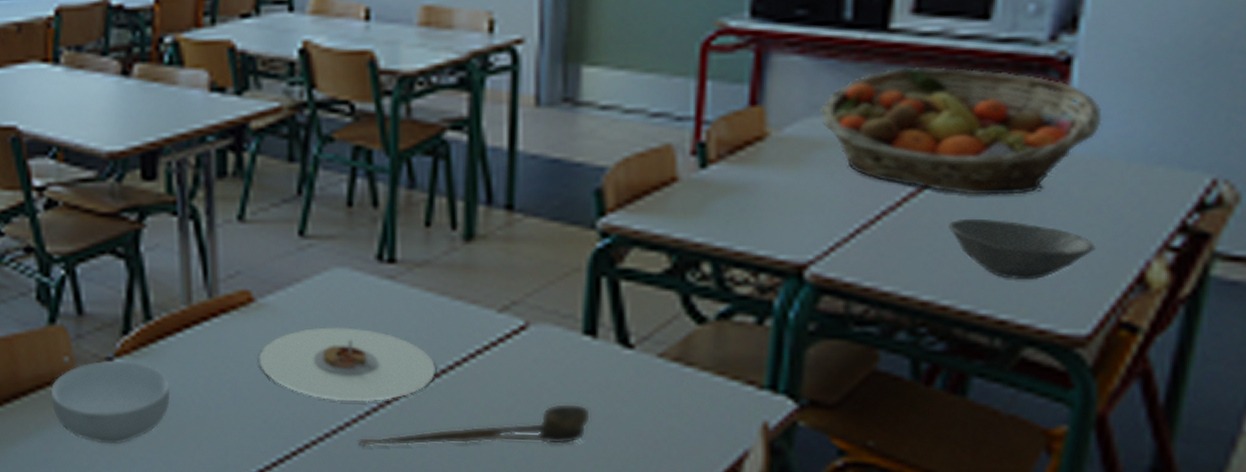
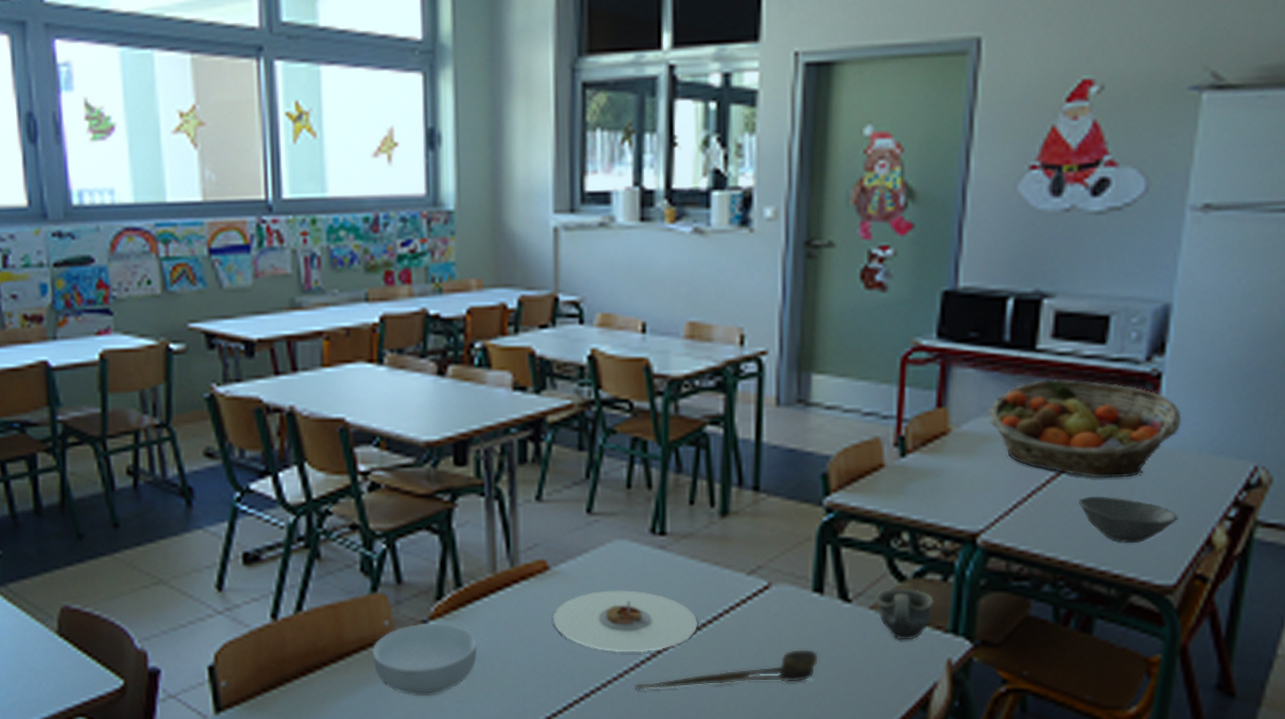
cup: none [666,331,746,397] -> present [875,588,935,640]

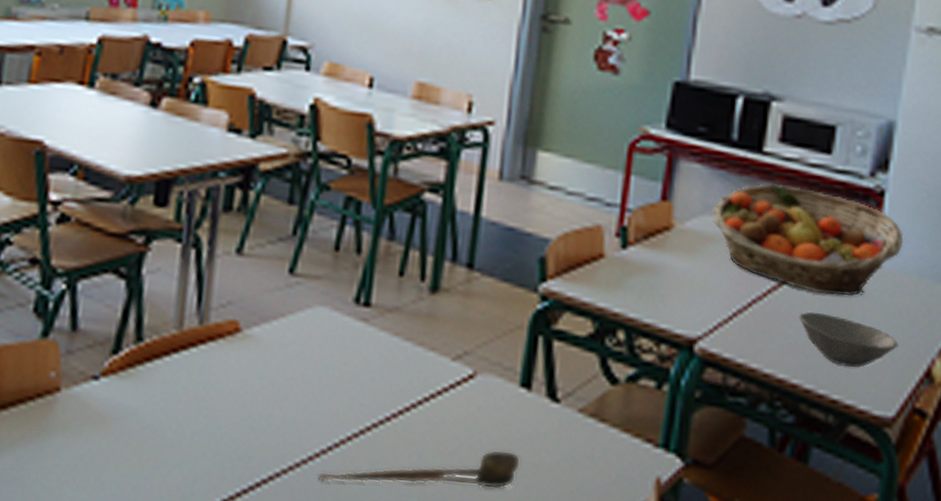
cereal bowl: present [372,623,478,697] -> none [30,378,151,466]
plate: present [553,590,697,653] -> none [237,361,394,438]
cup: present [875,588,935,640] -> none [585,391,647,452]

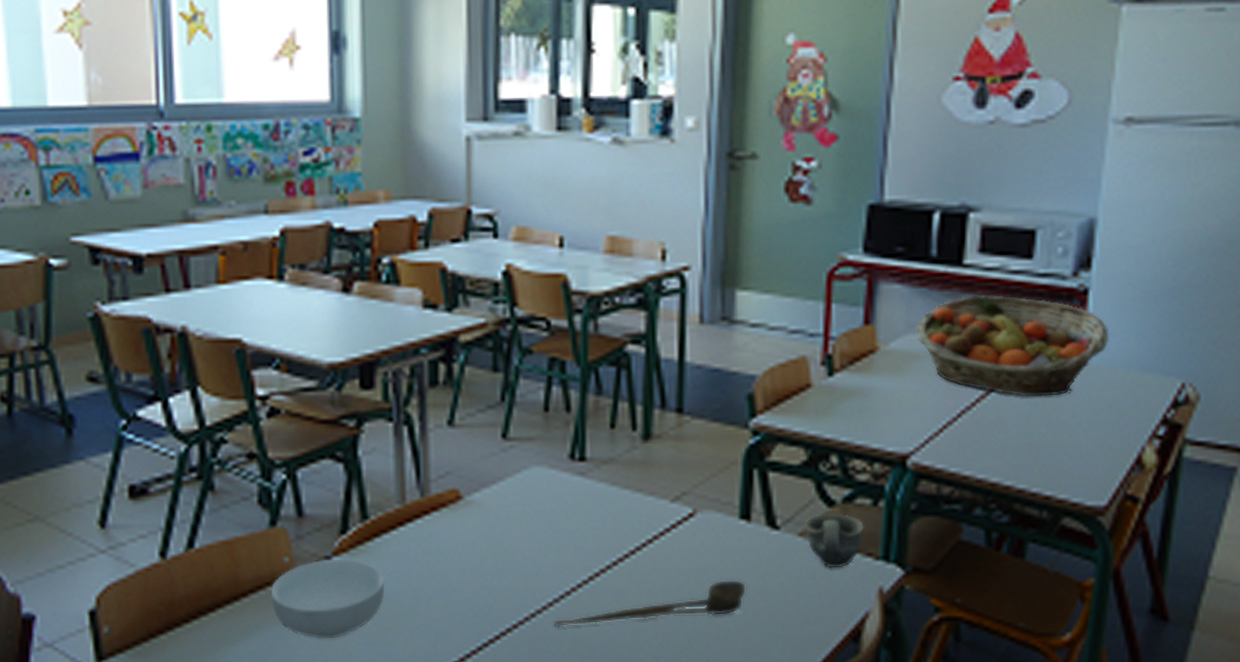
cereal bowl: none [30,378,151,466] -> present [270,558,385,639]
cup: none [585,391,647,452] -> present [804,513,865,569]
bowl: present [798,311,898,368] -> none [1007,415,1108,464]

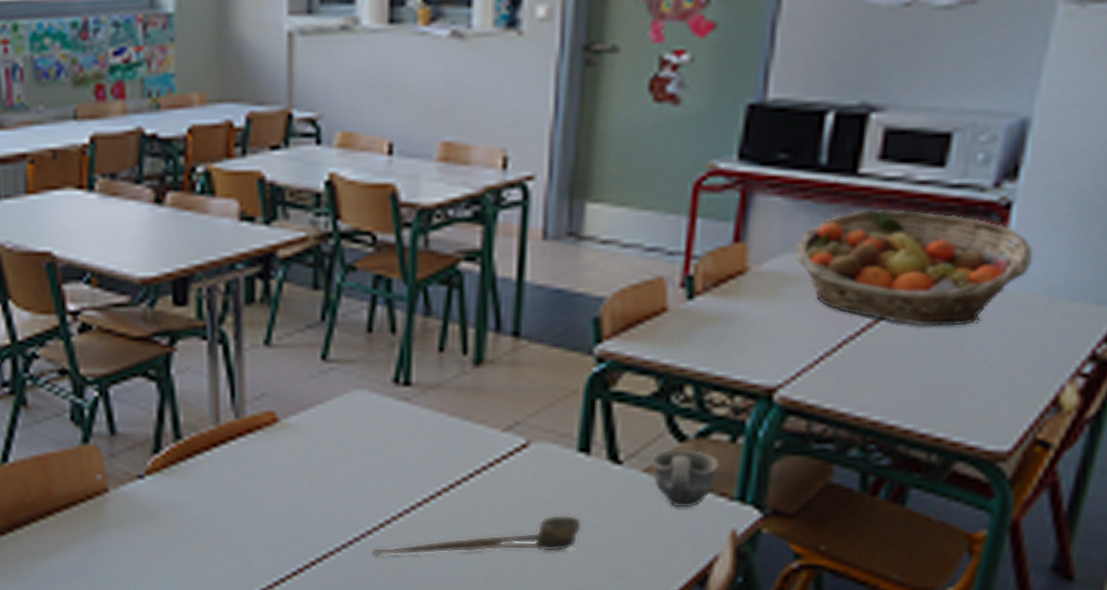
cereal bowl: present [270,558,385,639] -> none [83,478,199,557]

